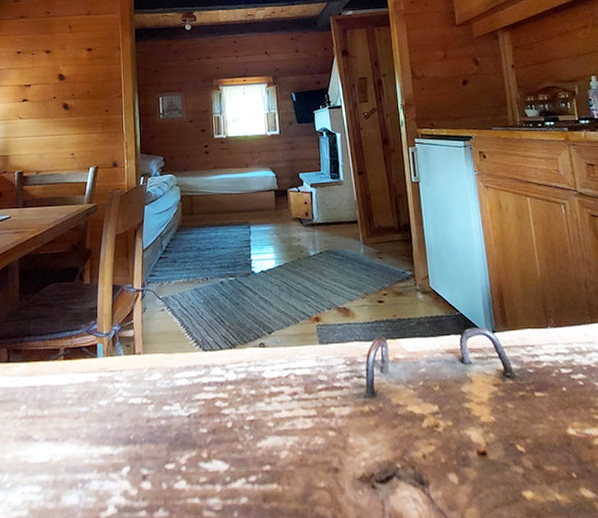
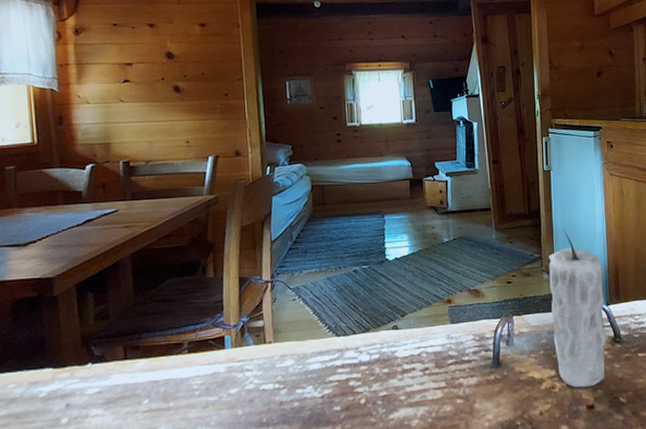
candle: none [422,247,497,429] -> present [548,231,606,388]

